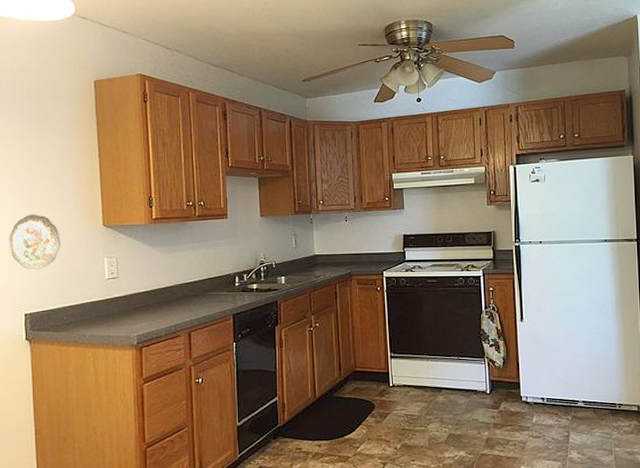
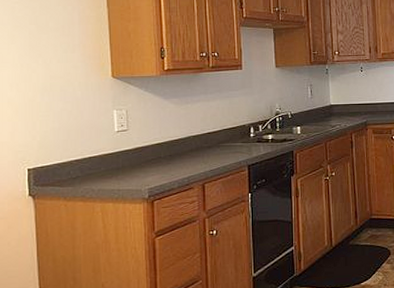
decorative plate: present [9,214,60,270] -> none [10,66,66,123]

